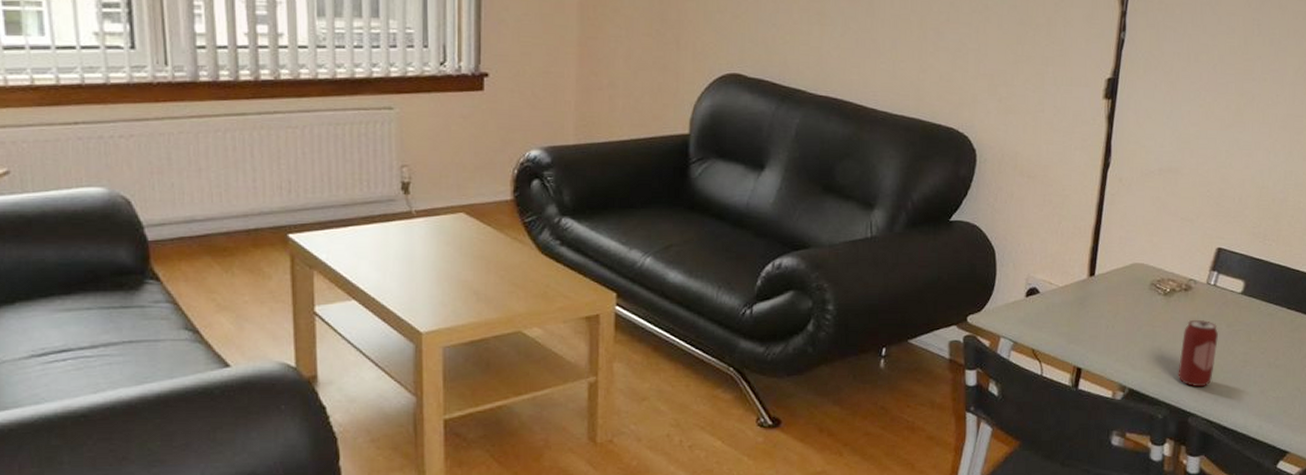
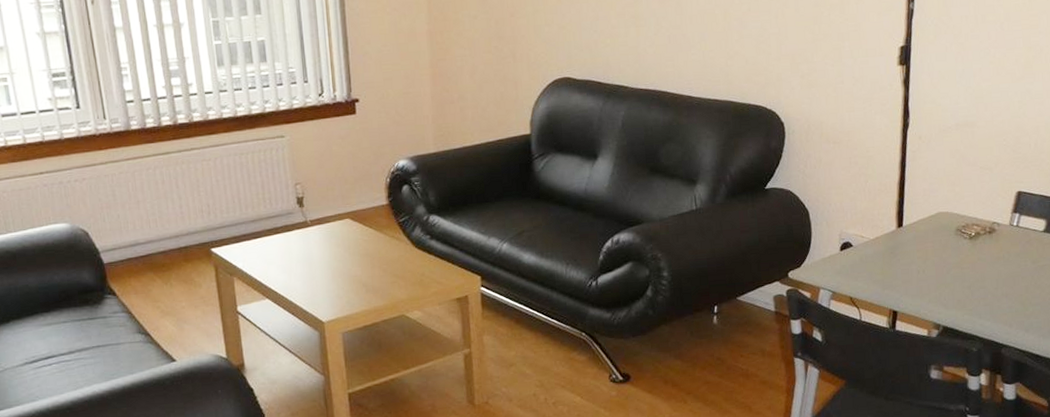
beverage can: present [1178,319,1218,387] -> none [988,258,1025,321]

